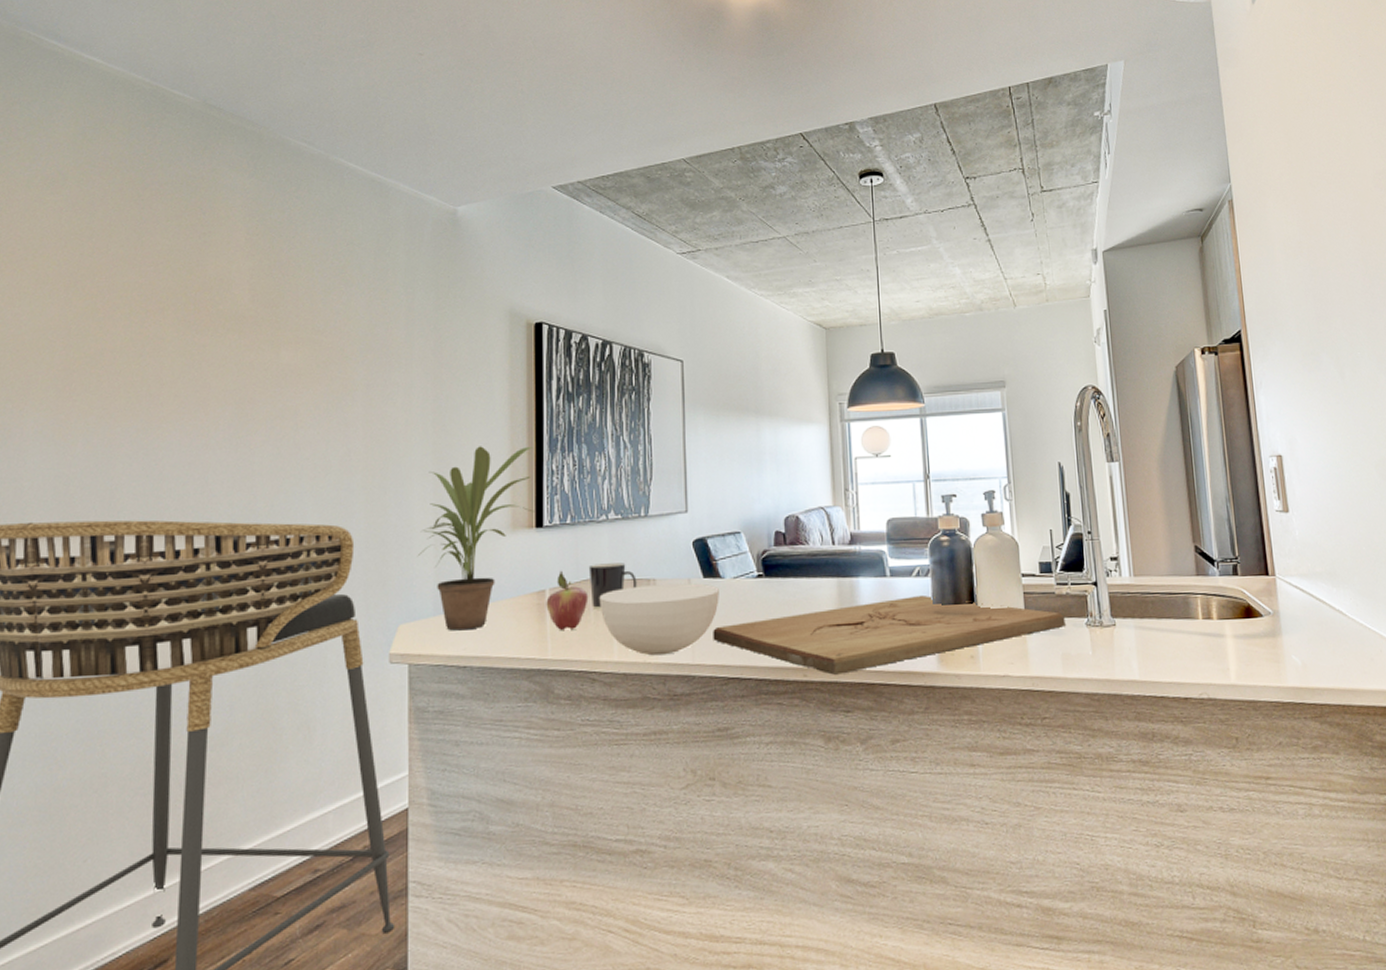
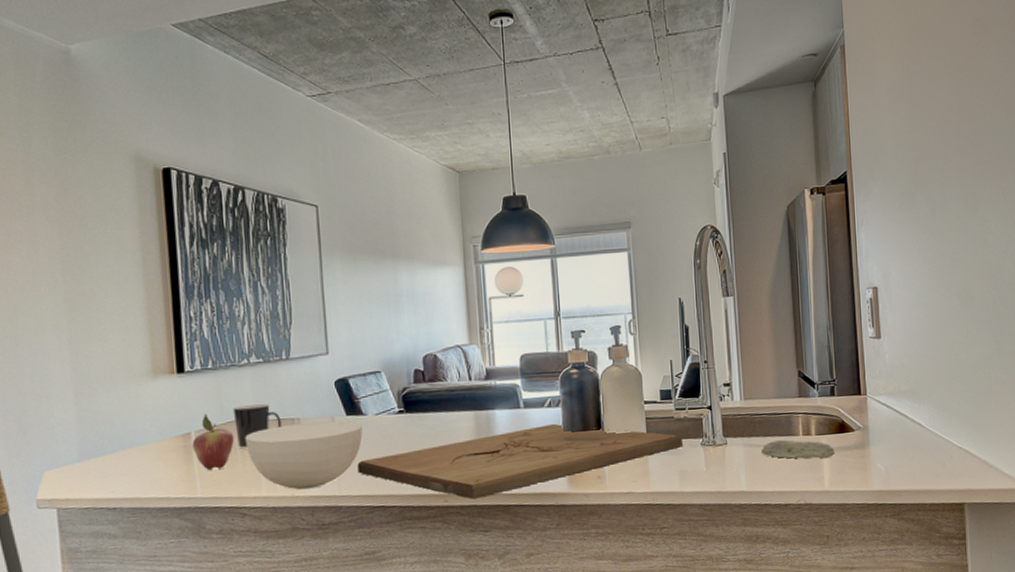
potted plant: present [417,446,535,631] -> none [56,294,175,475]
sponge: none [1154,623,1242,648] -> present [760,440,836,459]

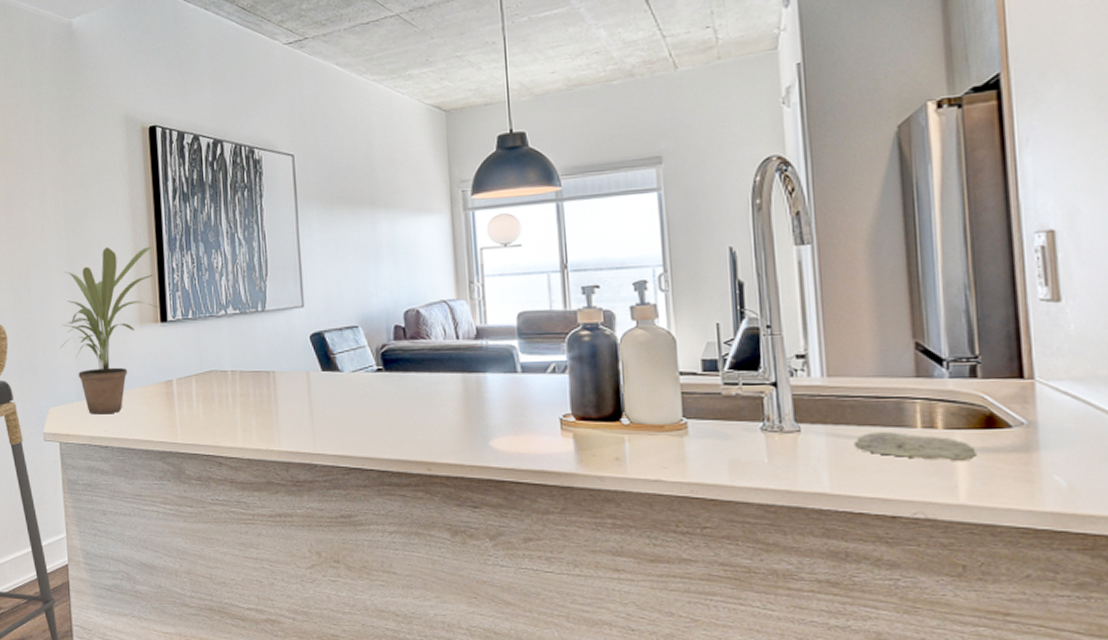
potted plant: none [56,294,175,475] -> present [60,247,159,415]
fruit: present [192,413,235,470] -> none [174,362,213,417]
mug: present [232,404,282,451] -> none [211,355,257,401]
bowl: present [245,421,363,490] -> none [222,375,339,444]
cutting board: present [357,423,684,499] -> none [333,392,736,470]

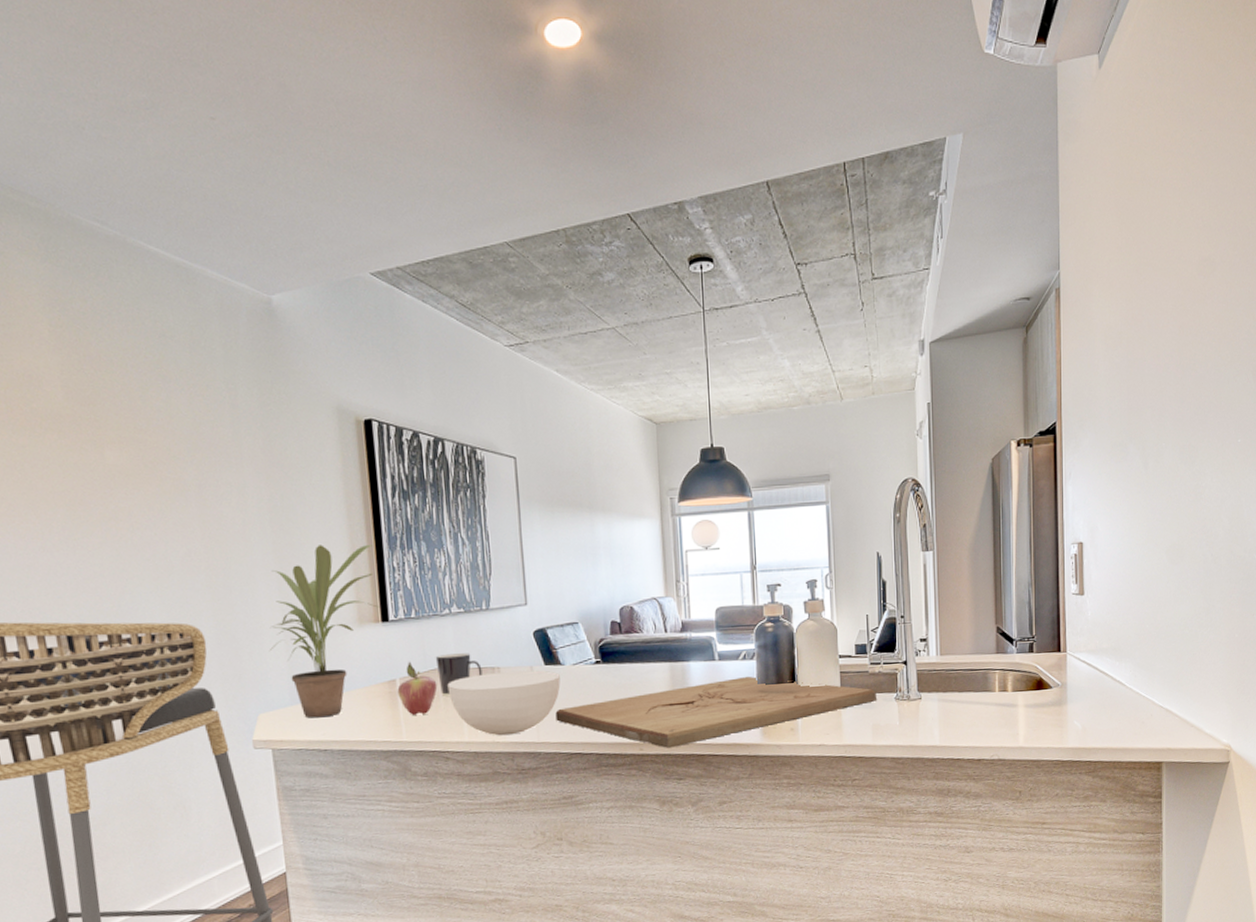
fruit: none [174,362,213,417] -> present [397,661,438,715]
mug: none [211,355,257,401] -> present [435,653,482,698]
bowl: none [222,375,339,444] -> present [447,670,561,736]
cutting board: none [333,392,736,470] -> present [555,676,878,748]
sponge: present [853,432,979,462] -> none [955,695,1032,716]

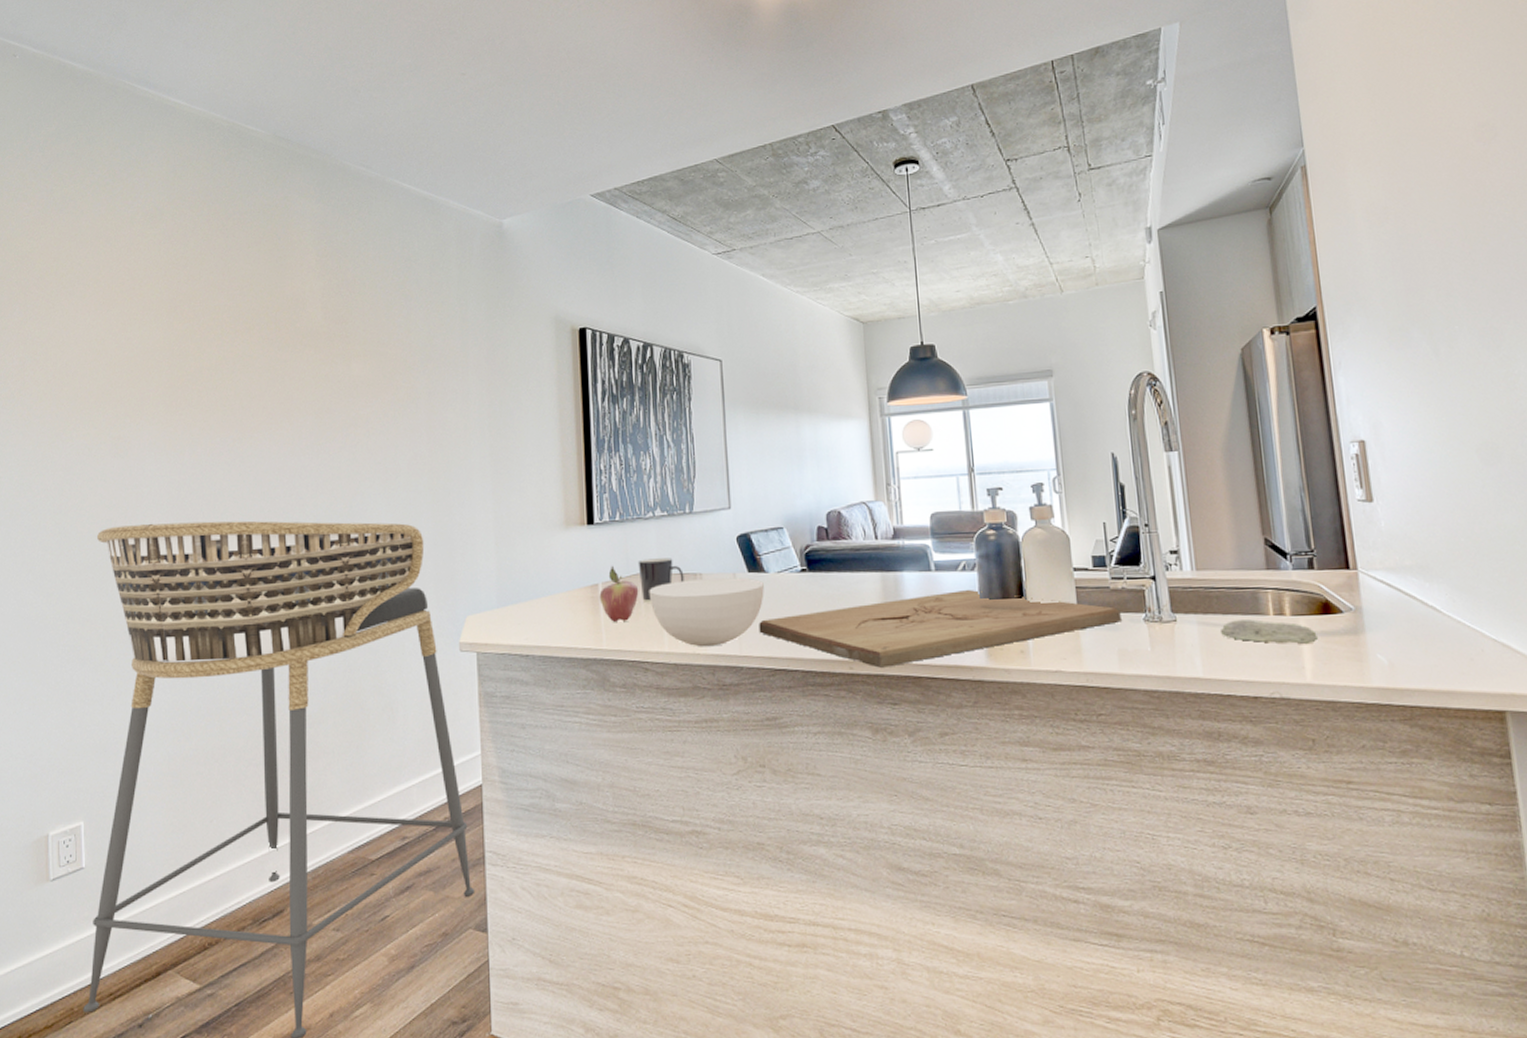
potted plant: present [269,545,380,719] -> none [480,448,586,622]
sponge: none [955,695,1032,716] -> present [1219,619,1319,645]

